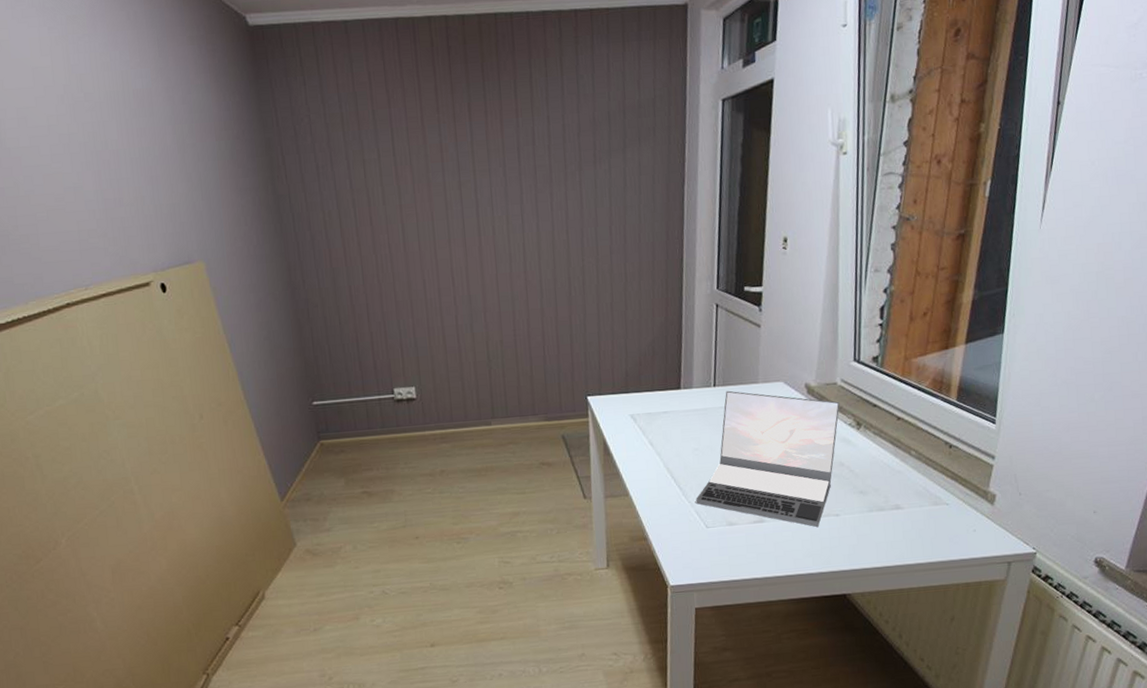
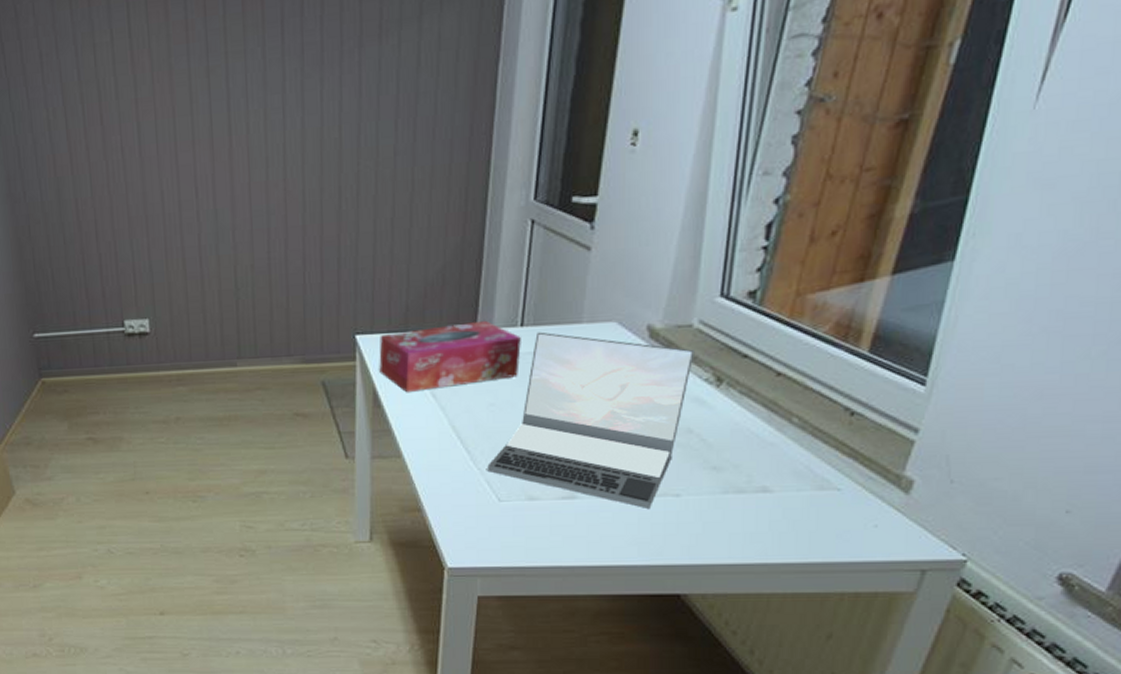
tissue box: none [606,382,715,443] -> present [379,320,521,393]

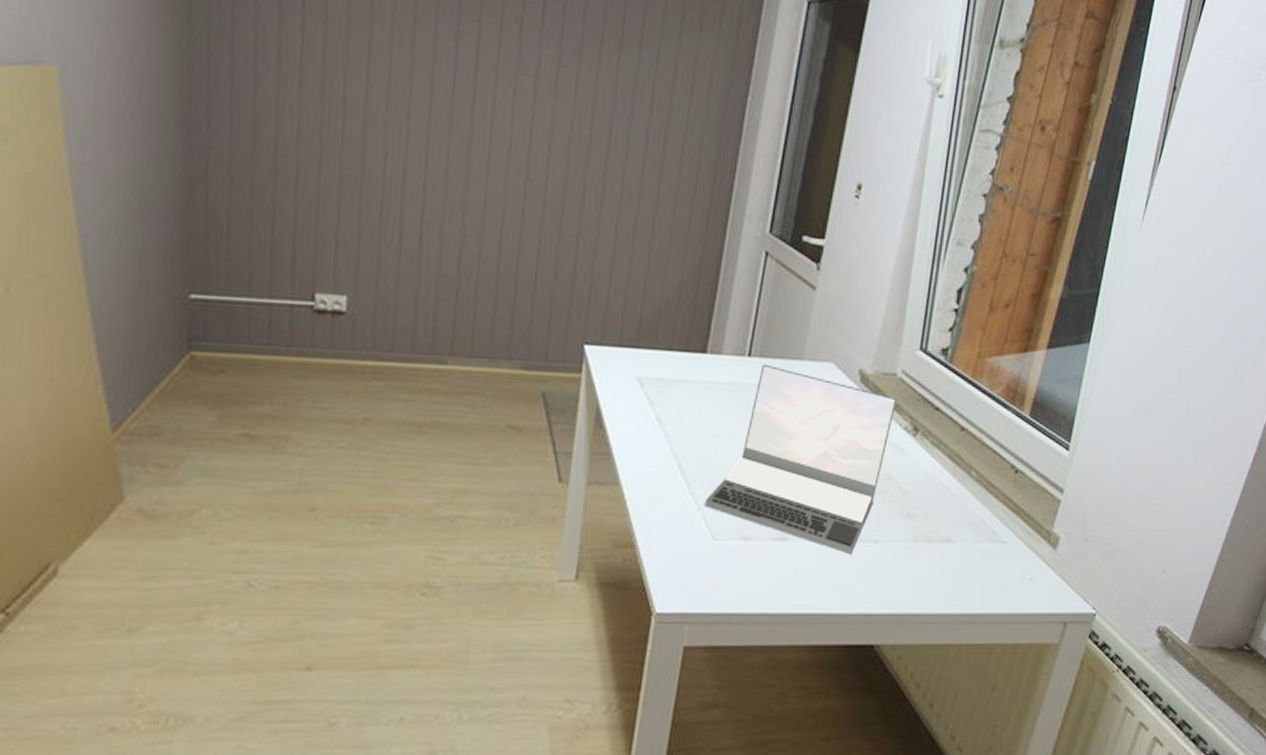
tissue box: present [379,320,521,393] -> none [605,345,748,415]

